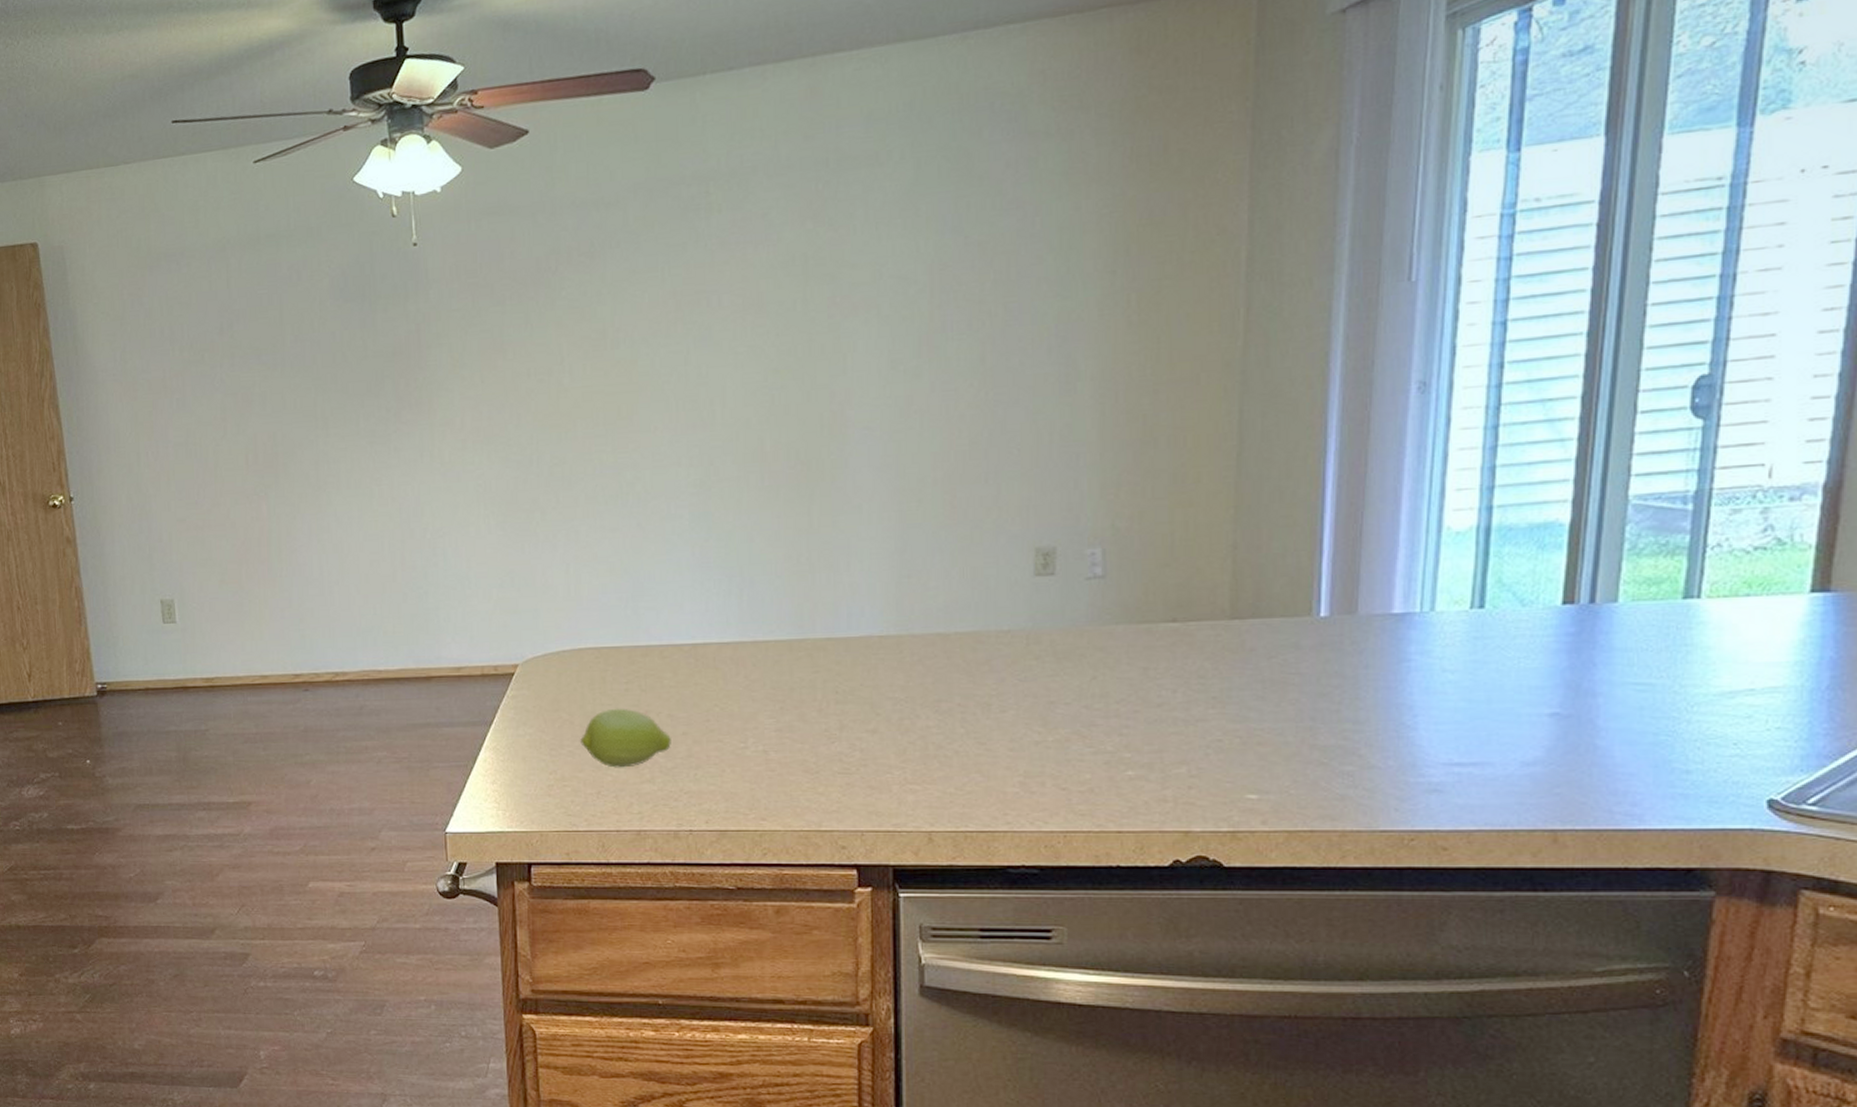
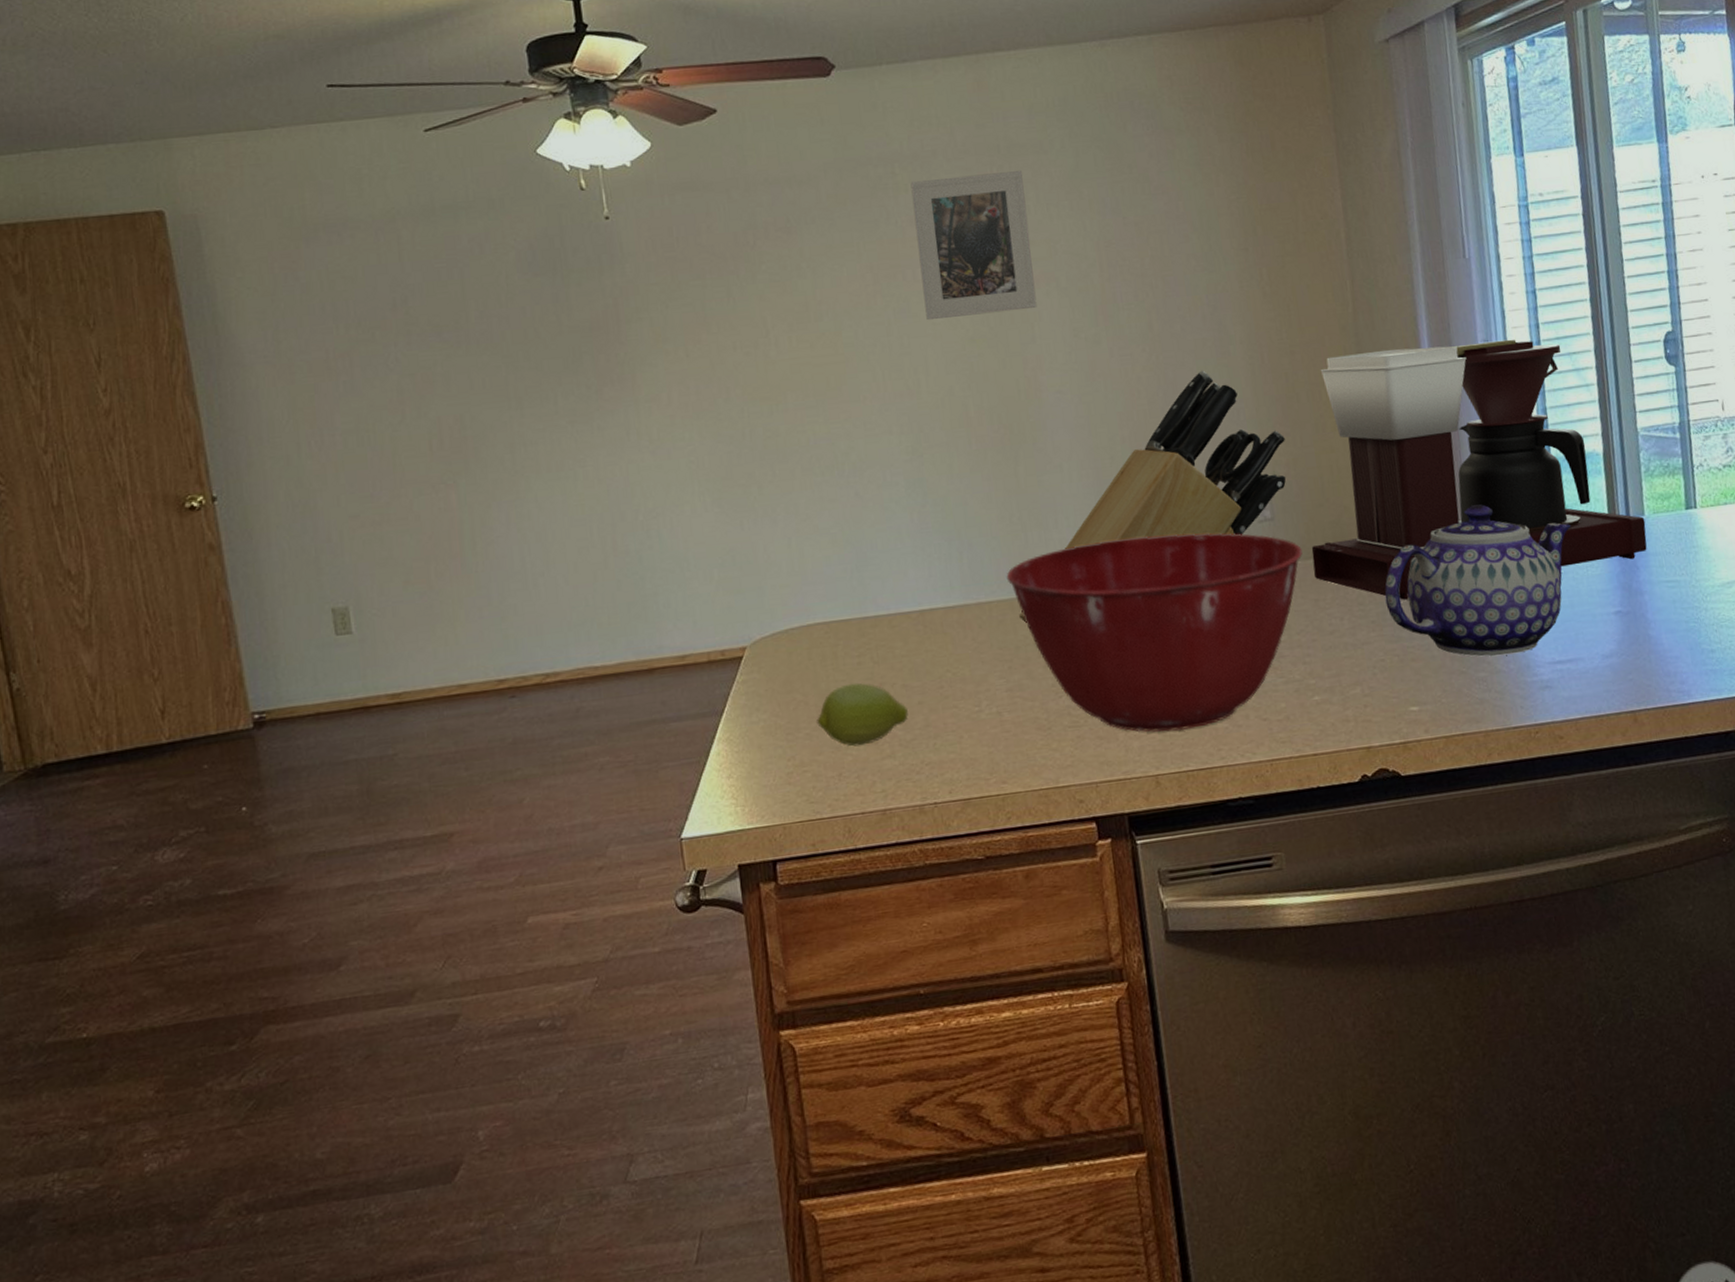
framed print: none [725,186,853,350] -> present [910,171,1037,321]
mixing bowl: none [787,586,1136,791] -> present [1006,533,1303,733]
knife block: none [797,409,1132,665] -> present [1019,370,1287,623]
coffee maker: none [1147,380,1617,677] -> present [1311,339,1647,600]
teapot: none [1234,576,1506,750] -> present [1384,504,1572,657]

